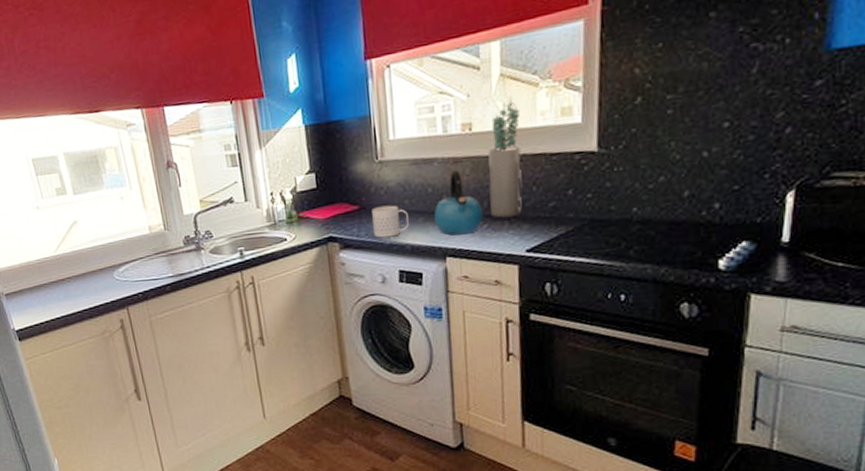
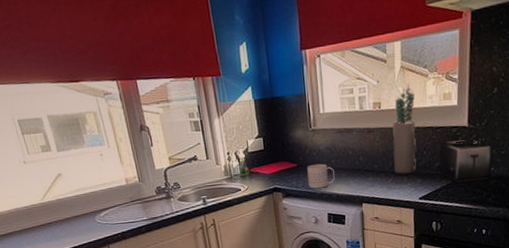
kettle: present [433,171,483,235] -> none [353,138,389,187]
toaster: none [555,170,634,231] -> present [439,140,492,184]

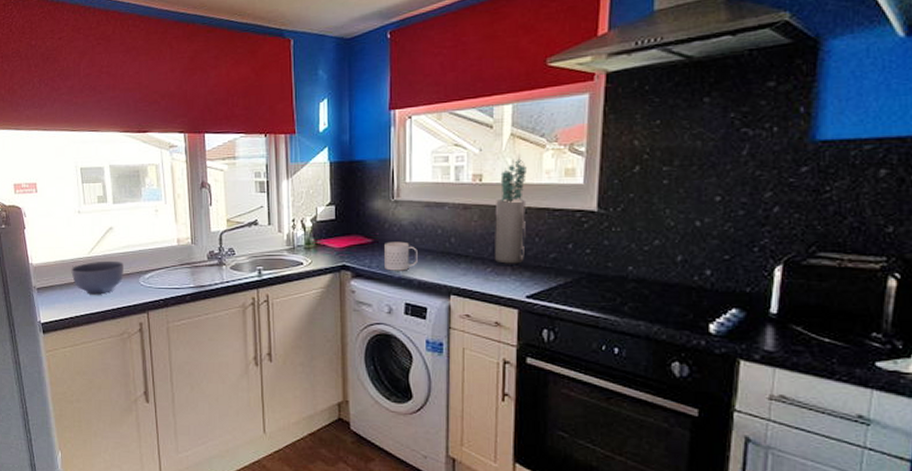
bowl: none [27,203,80,237] -> present [71,260,124,295]
toaster: present [439,140,492,184] -> none [556,228,631,284]

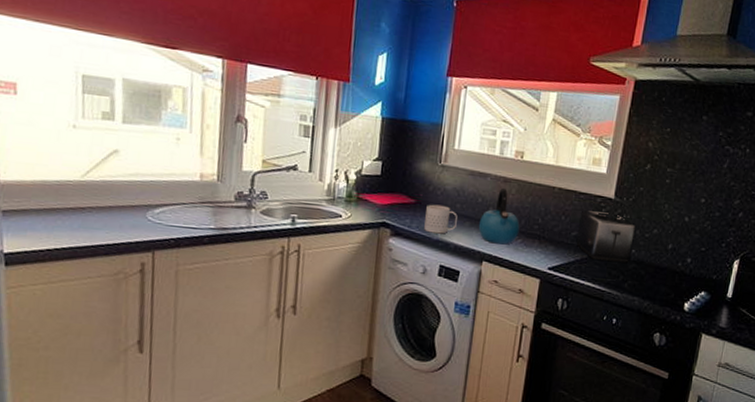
bowl: present [71,260,124,295] -> none [54,187,128,226]
kettle: none [441,216,488,276] -> present [478,189,520,245]
vase: present [494,154,527,264] -> none [525,139,562,238]
toaster: none [556,228,631,284] -> present [576,210,637,264]

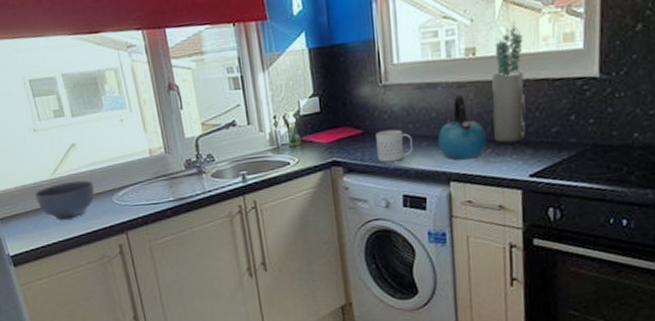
bowl: none [54,187,128,226] -> present [35,180,95,220]
vase: none [525,139,562,238] -> present [491,21,525,144]
toaster: present [576,210,637,264] -> none [558,95,635,156]

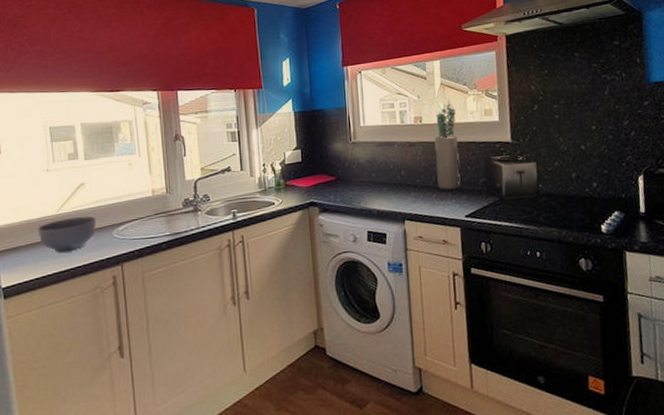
mug: present [376,129,413,163] -> none [346,177,375,204]
kettle: present [437,95,487,160] -> none [394,152,432,203]
toaster: none [558,95,635,156] -> present [484,155,539,201]

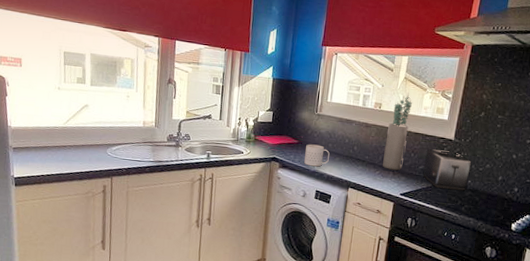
bowl: present [38,216,96,253] -> none [46,131,95,159]
mug: none [346,177,375,204] -> present [304,144,330,167]

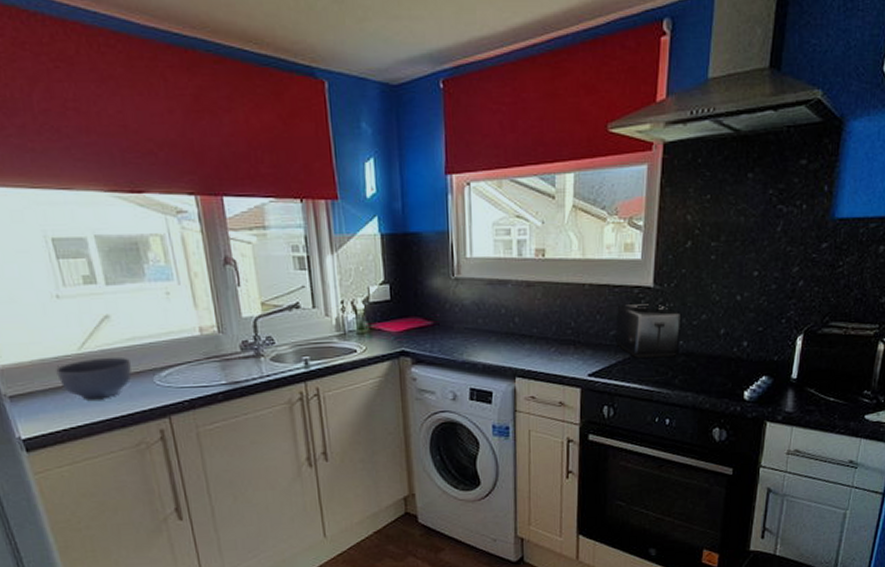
bowl: none [46,131,95,159] -> present [56,356,132,400]
mug: present [304,144,330,167] -> none [446,323,482,355]
vase: present [382,93,412,171] -> none [557,228,589,343]

